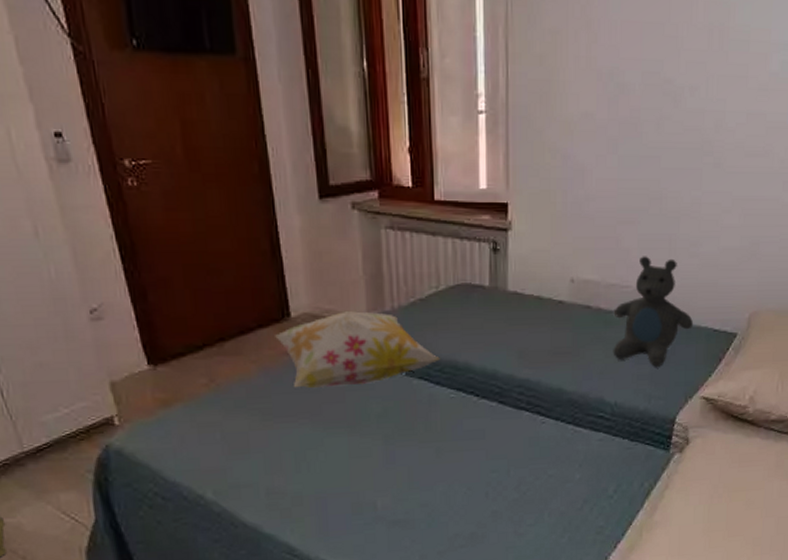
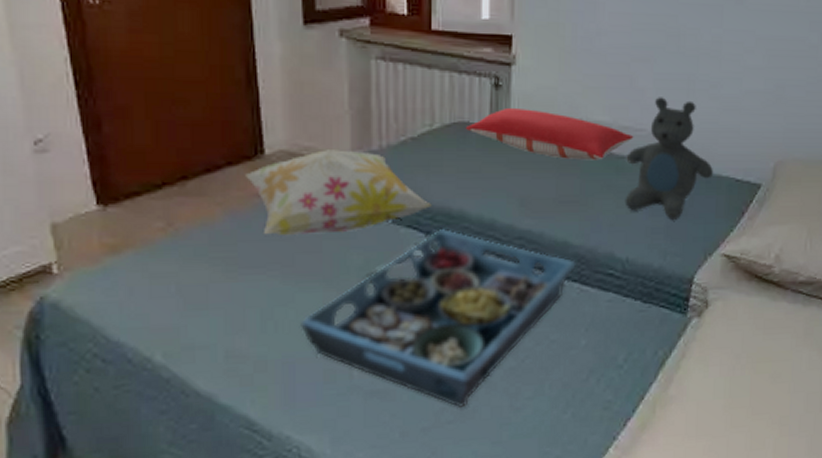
serving tray: none [329,378,570,535] -> present [300,228,576,409]
pillow: none [467,269,620,316] -> present [465,107,634,161]

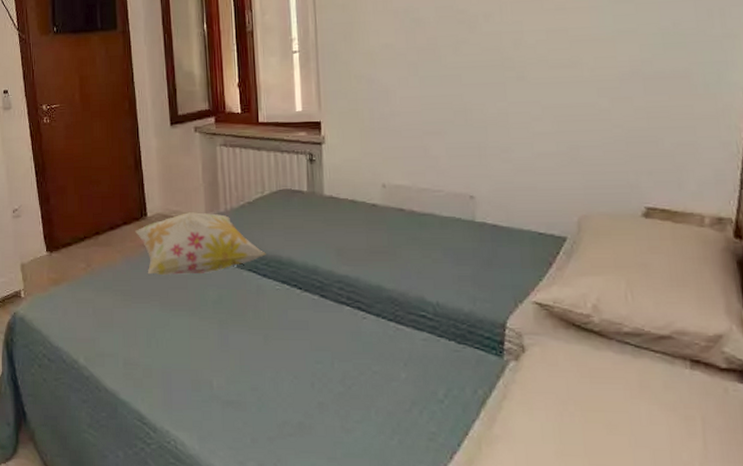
serving tray: present [300,228,576,409] -> none [174,272,391,424]
pillow: present [465,107,634,161] -> none [288,176,433,218]
teddy bear: present [625,97,713,220] -> none [427,162,514,269]

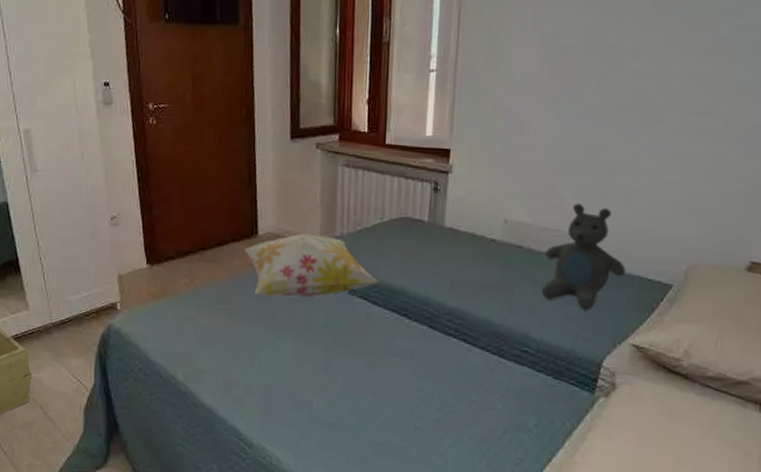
teddy bear: none [427,162,514,269] -> present [541,203,625,310]

